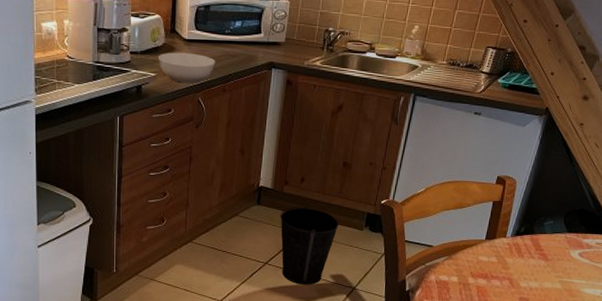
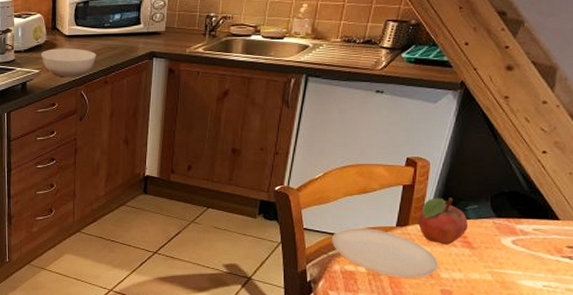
bucket: present [280,205,339,285] -> none [168,193,231,274]
plate: none [430,241,519,288] -> present [332,228,439,279]
fruit: none [503,214,545,257] -> present [417,198,468,245]

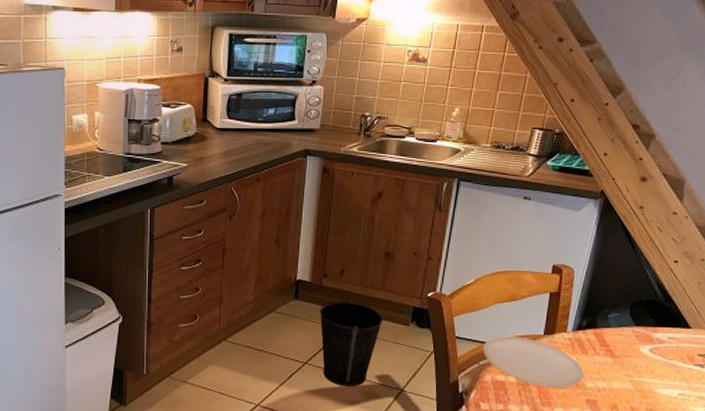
bowl: present [40,48,97,79] -> none [189,141,249,174]
bucket: none [168,193,231,274] -> present [319,299,383,386]
fruit: present [417,198,468,245] -> none [563,306,610,353]

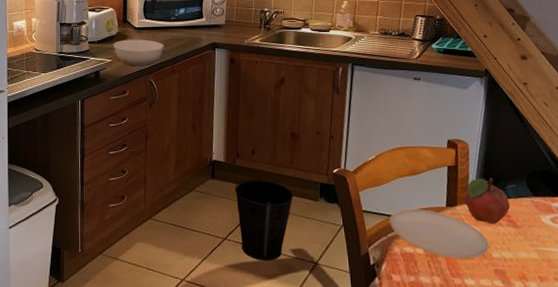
bowl: none [189,141,249,174] -> present [112,39,164,68]
fruit: none [563,306,610,353] -> present [464,178,510,224]

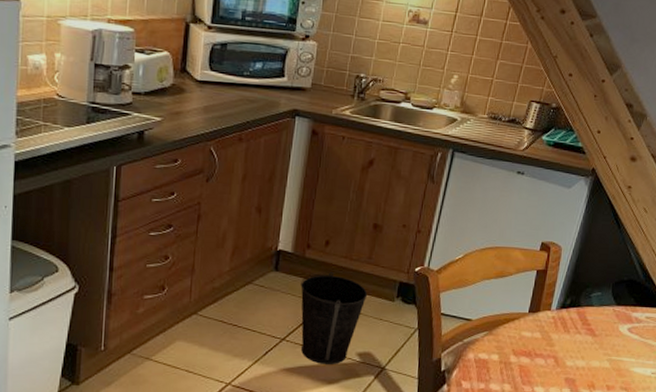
bowl: present [112,39,164,68] -> none [164,94,232,132]
plate: present [390,209,490,259] -> none [468,314,565,367]
fruit: present [464,178,510,224] -> none [548,284,592,332]

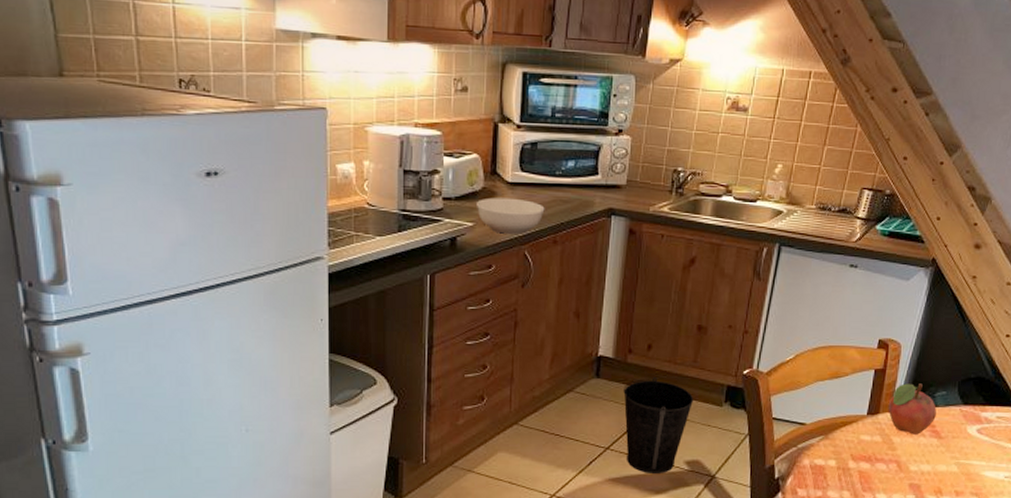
bowl: none [164,94,232,132] -> present [475,197,545,236]
fruit: none [548,284,592,332] -> present [888,383,936,435]

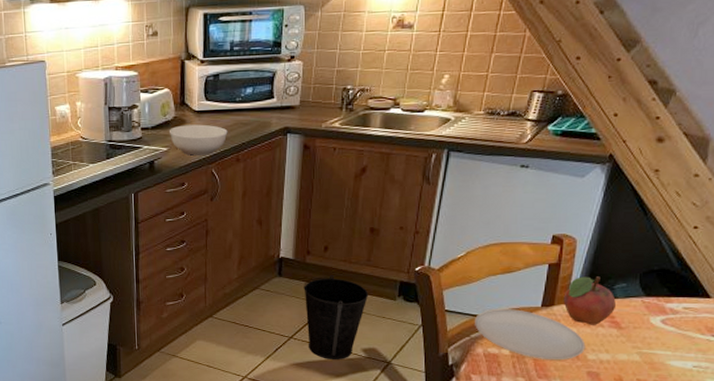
plate: none [802,417,908,472] -> present [475,309,586,361]

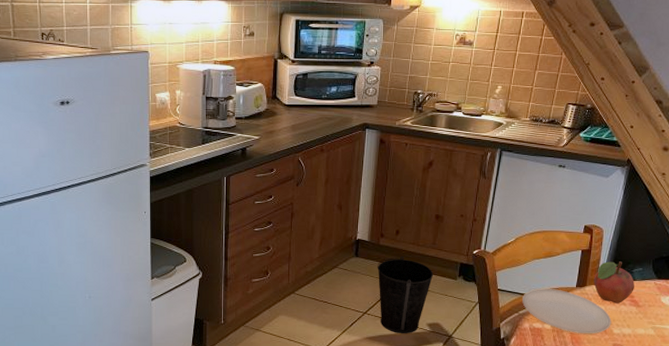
bowl: present [169,124,228,157] -> none [260,117,314,146]

